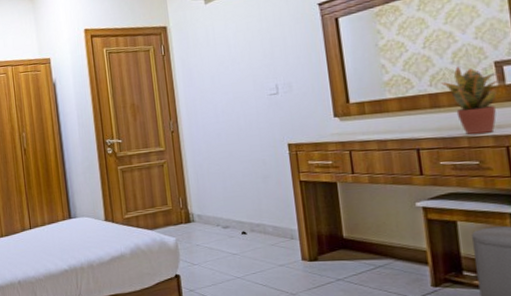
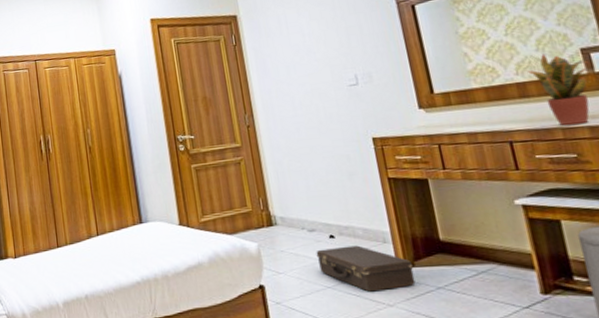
suitcase: none [228,241,318,282] -> present [316,245,416,292]

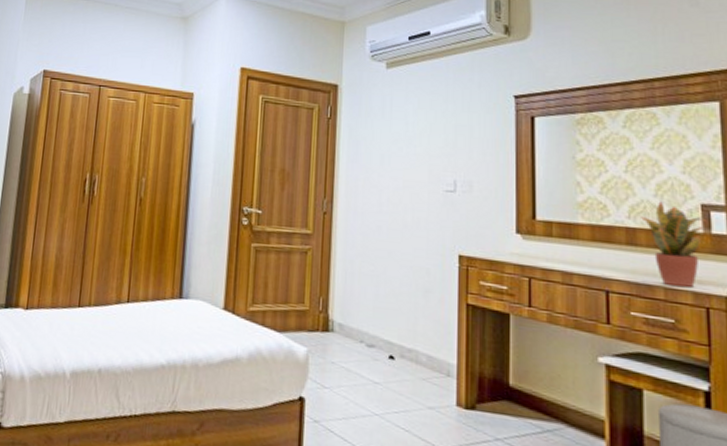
suitcase: present [316,245,416,292] -> none [370,369,473,432]

